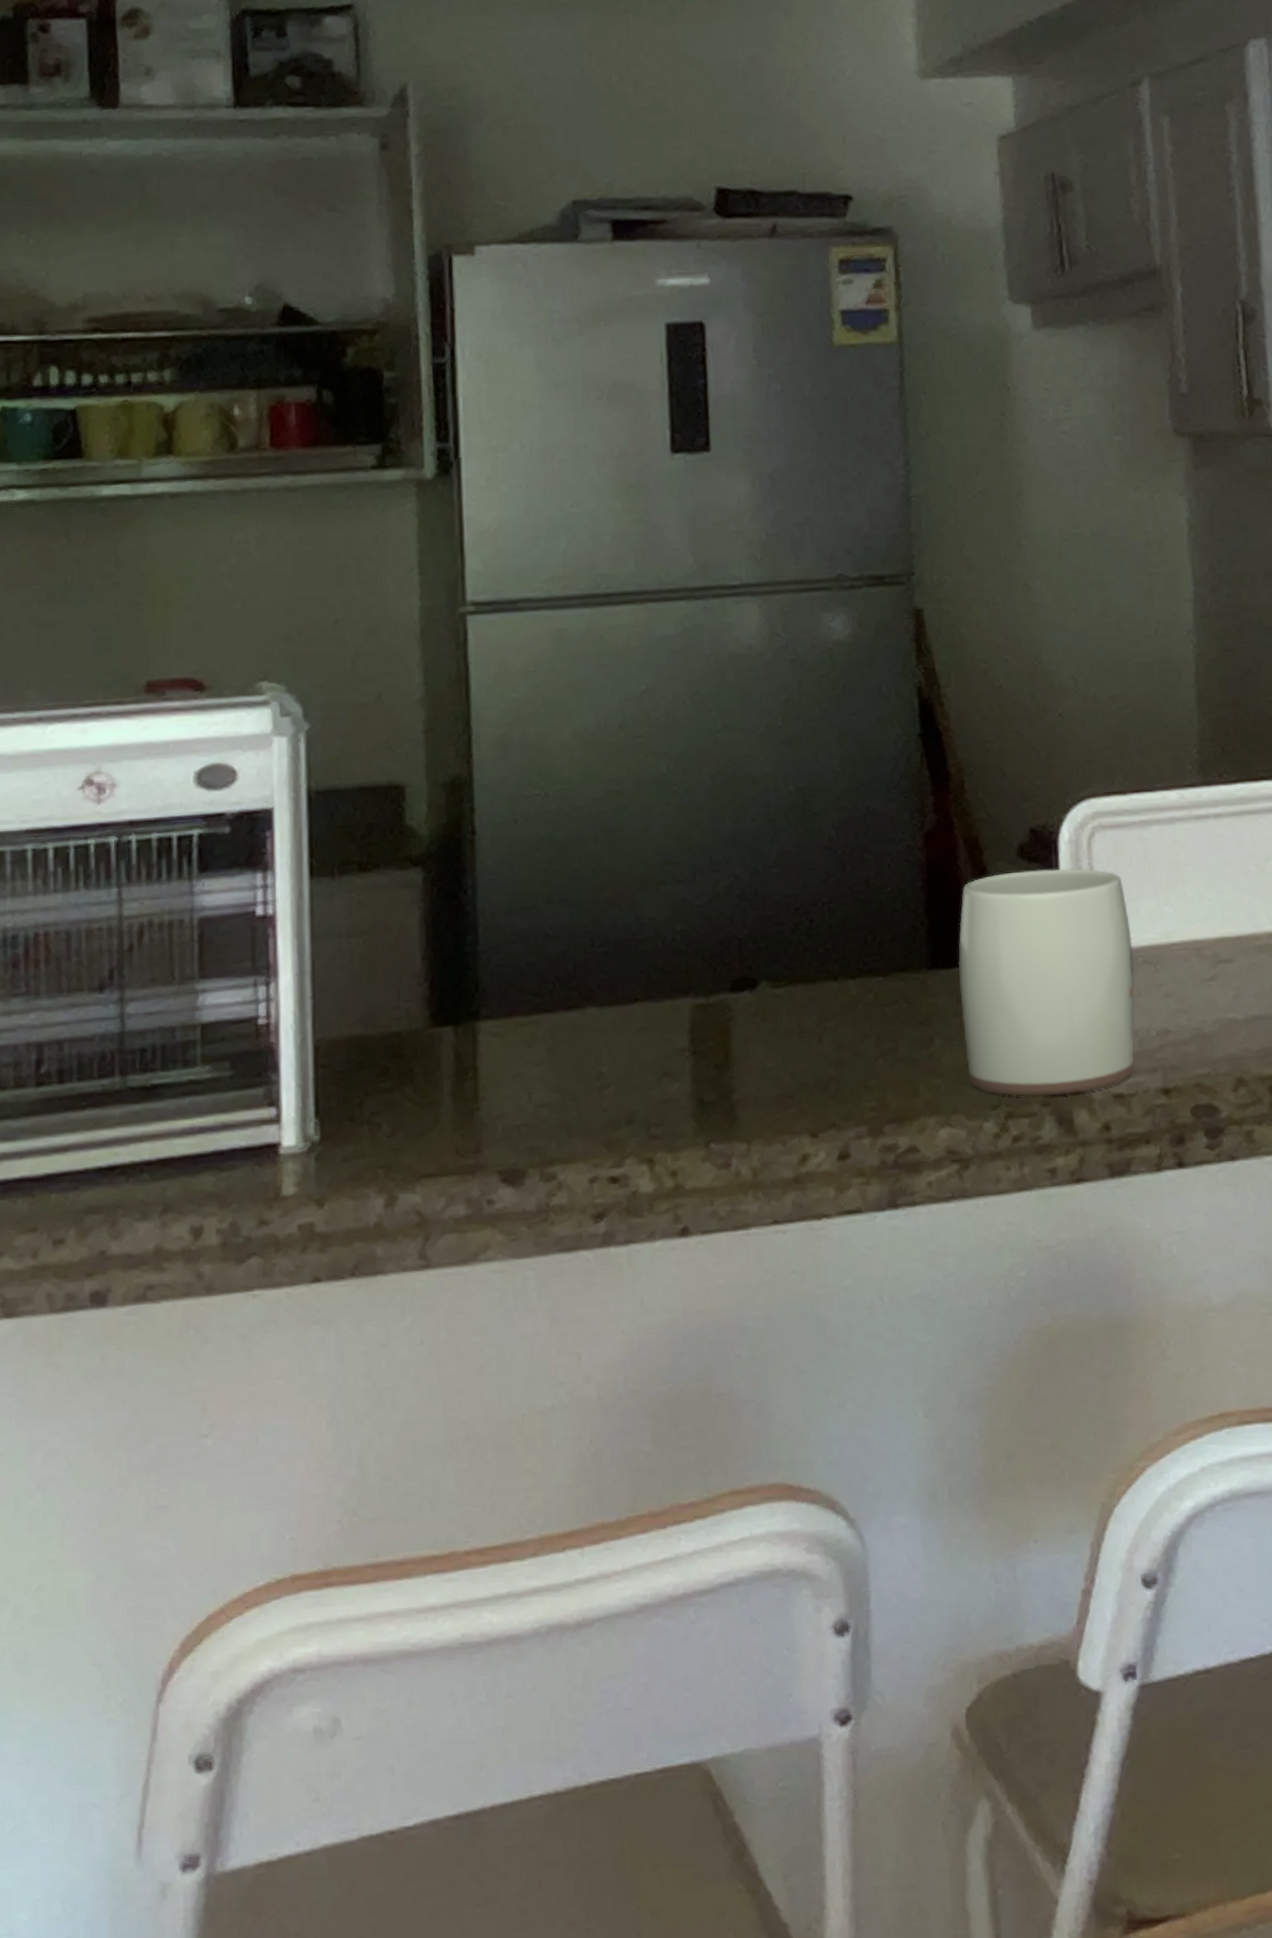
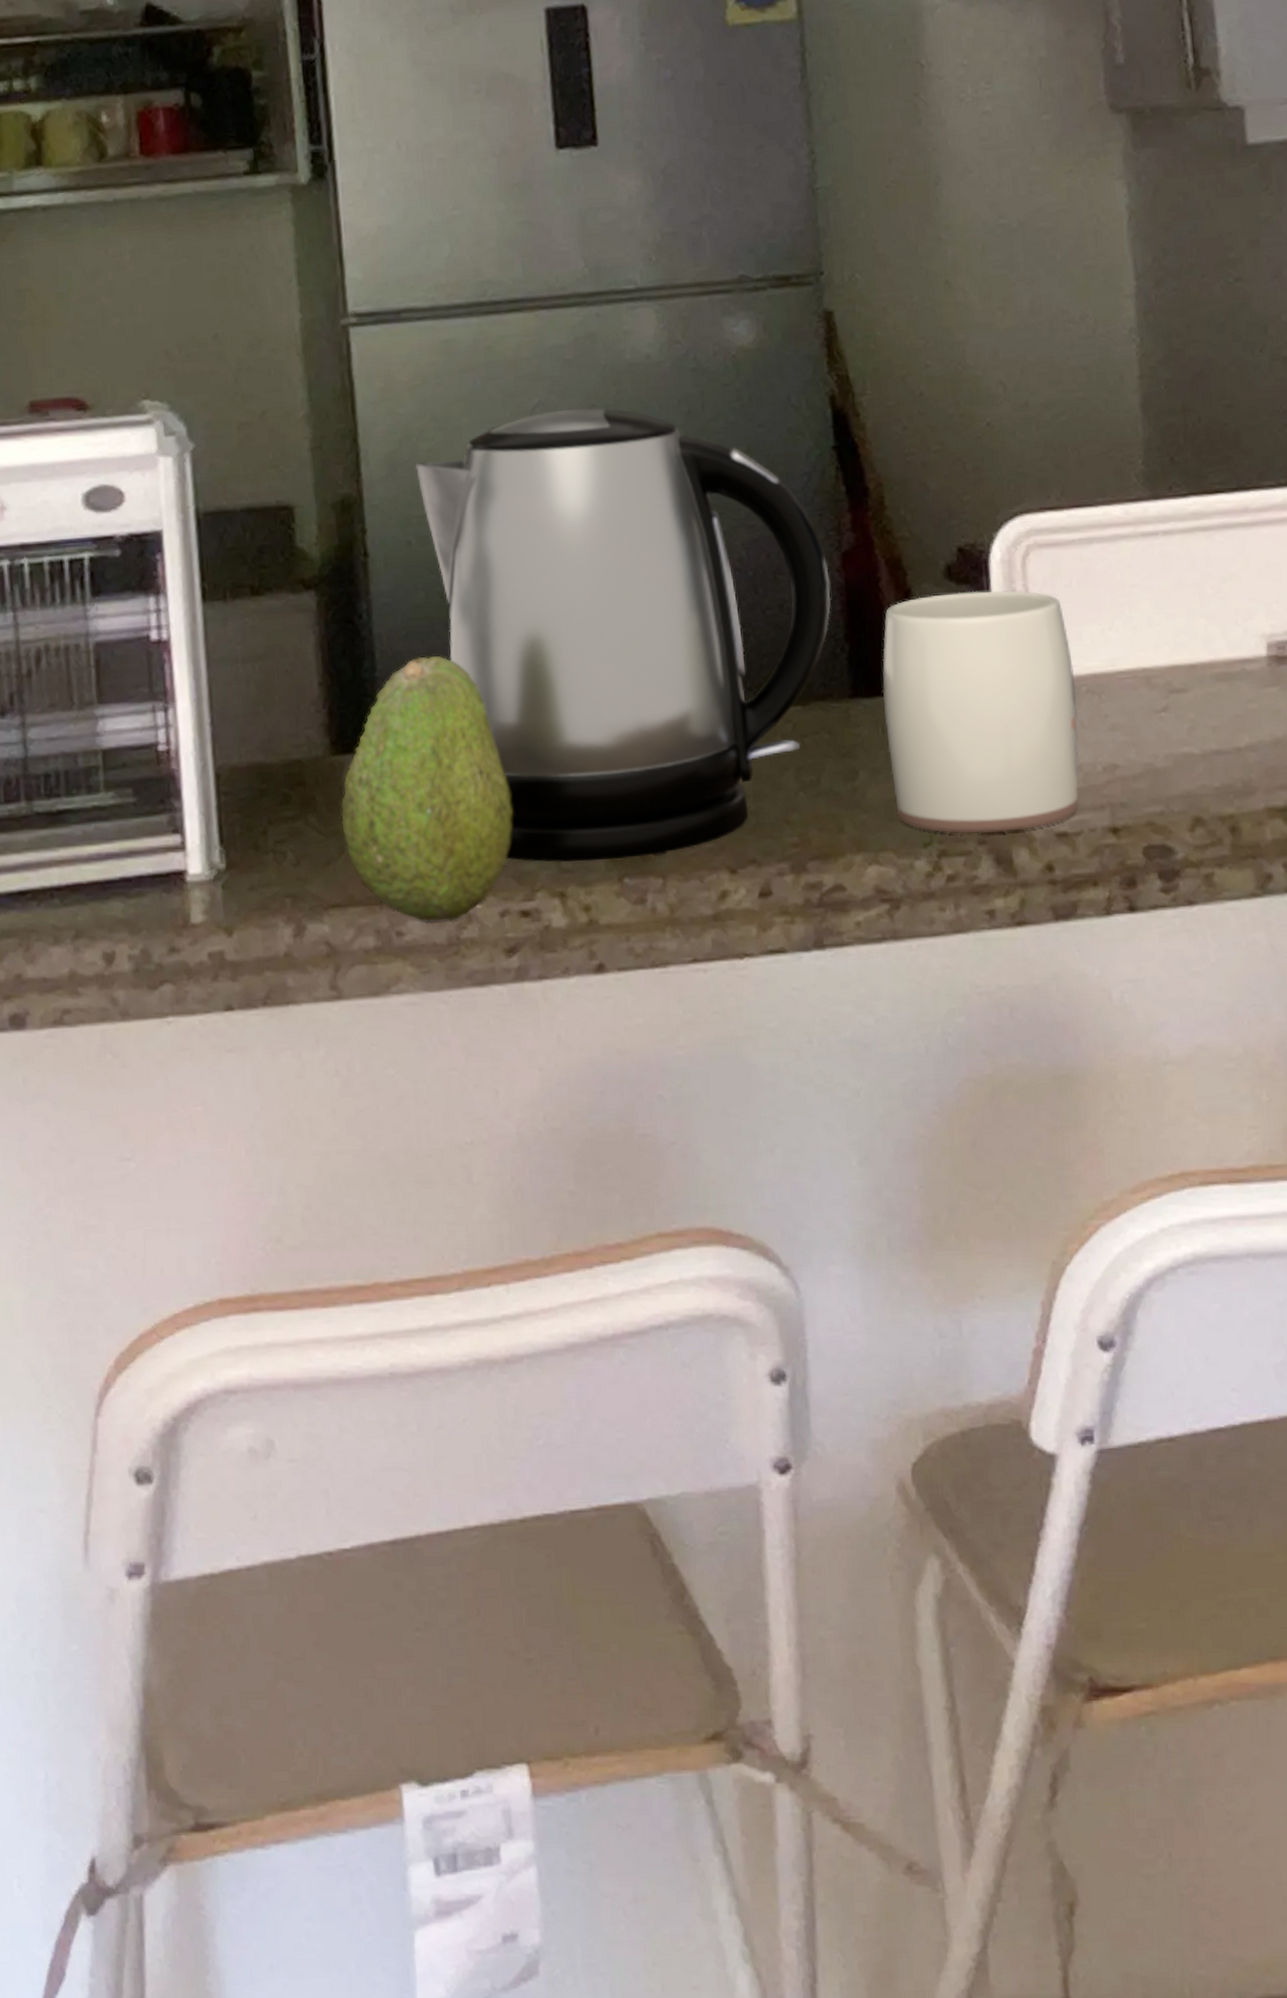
fruit: none [437,929,606,1189] -> present [340,655,513,922]
kettle: none [524,695,913,1130] -> present [415,408,831,863]

